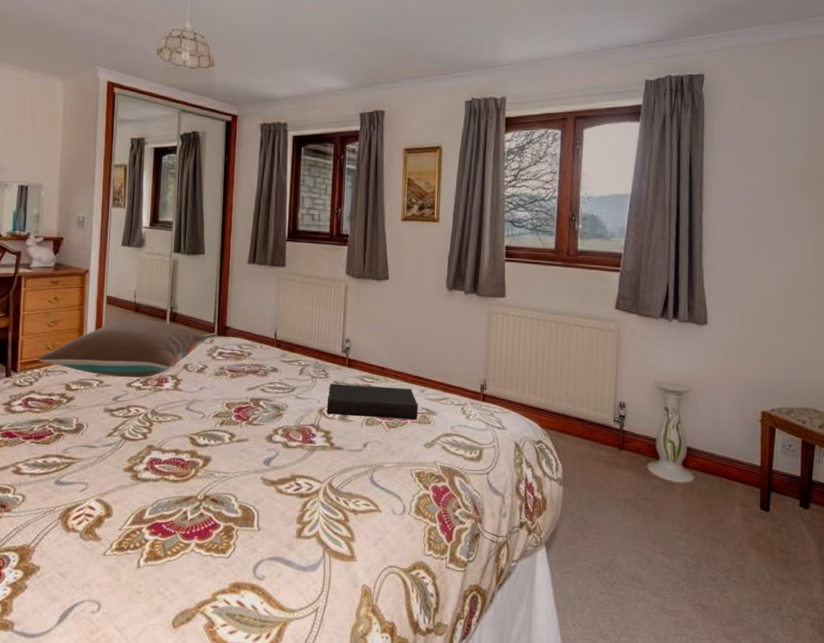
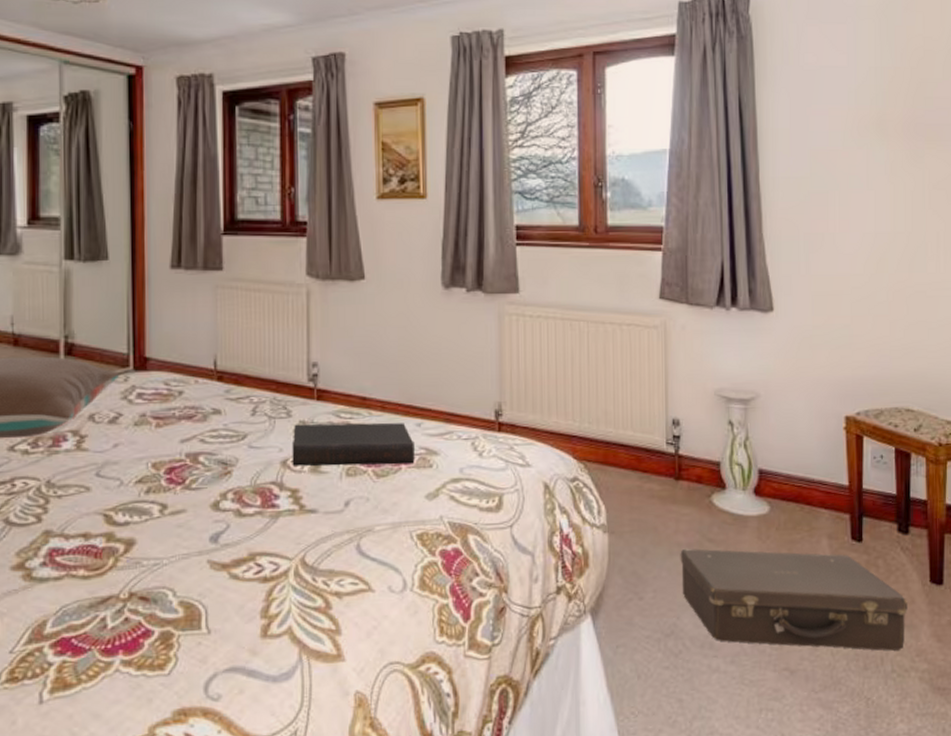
suitcase: none [618,503,804,600] -> present [680,548,908,651]

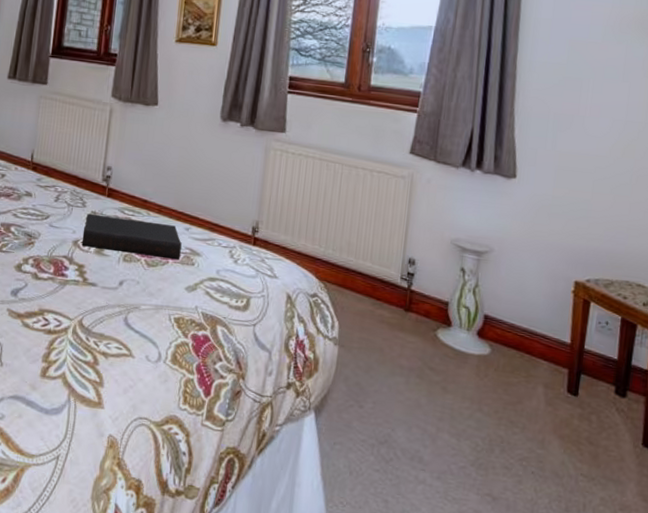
suitcase: present [680,548,908,651] -> none [399,371,617,501]

